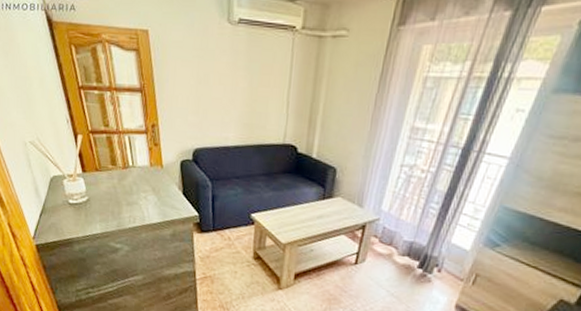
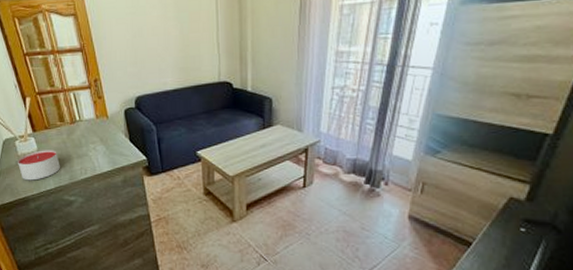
candle: none [65,192,108,223] -> present [18,150,60,181]

